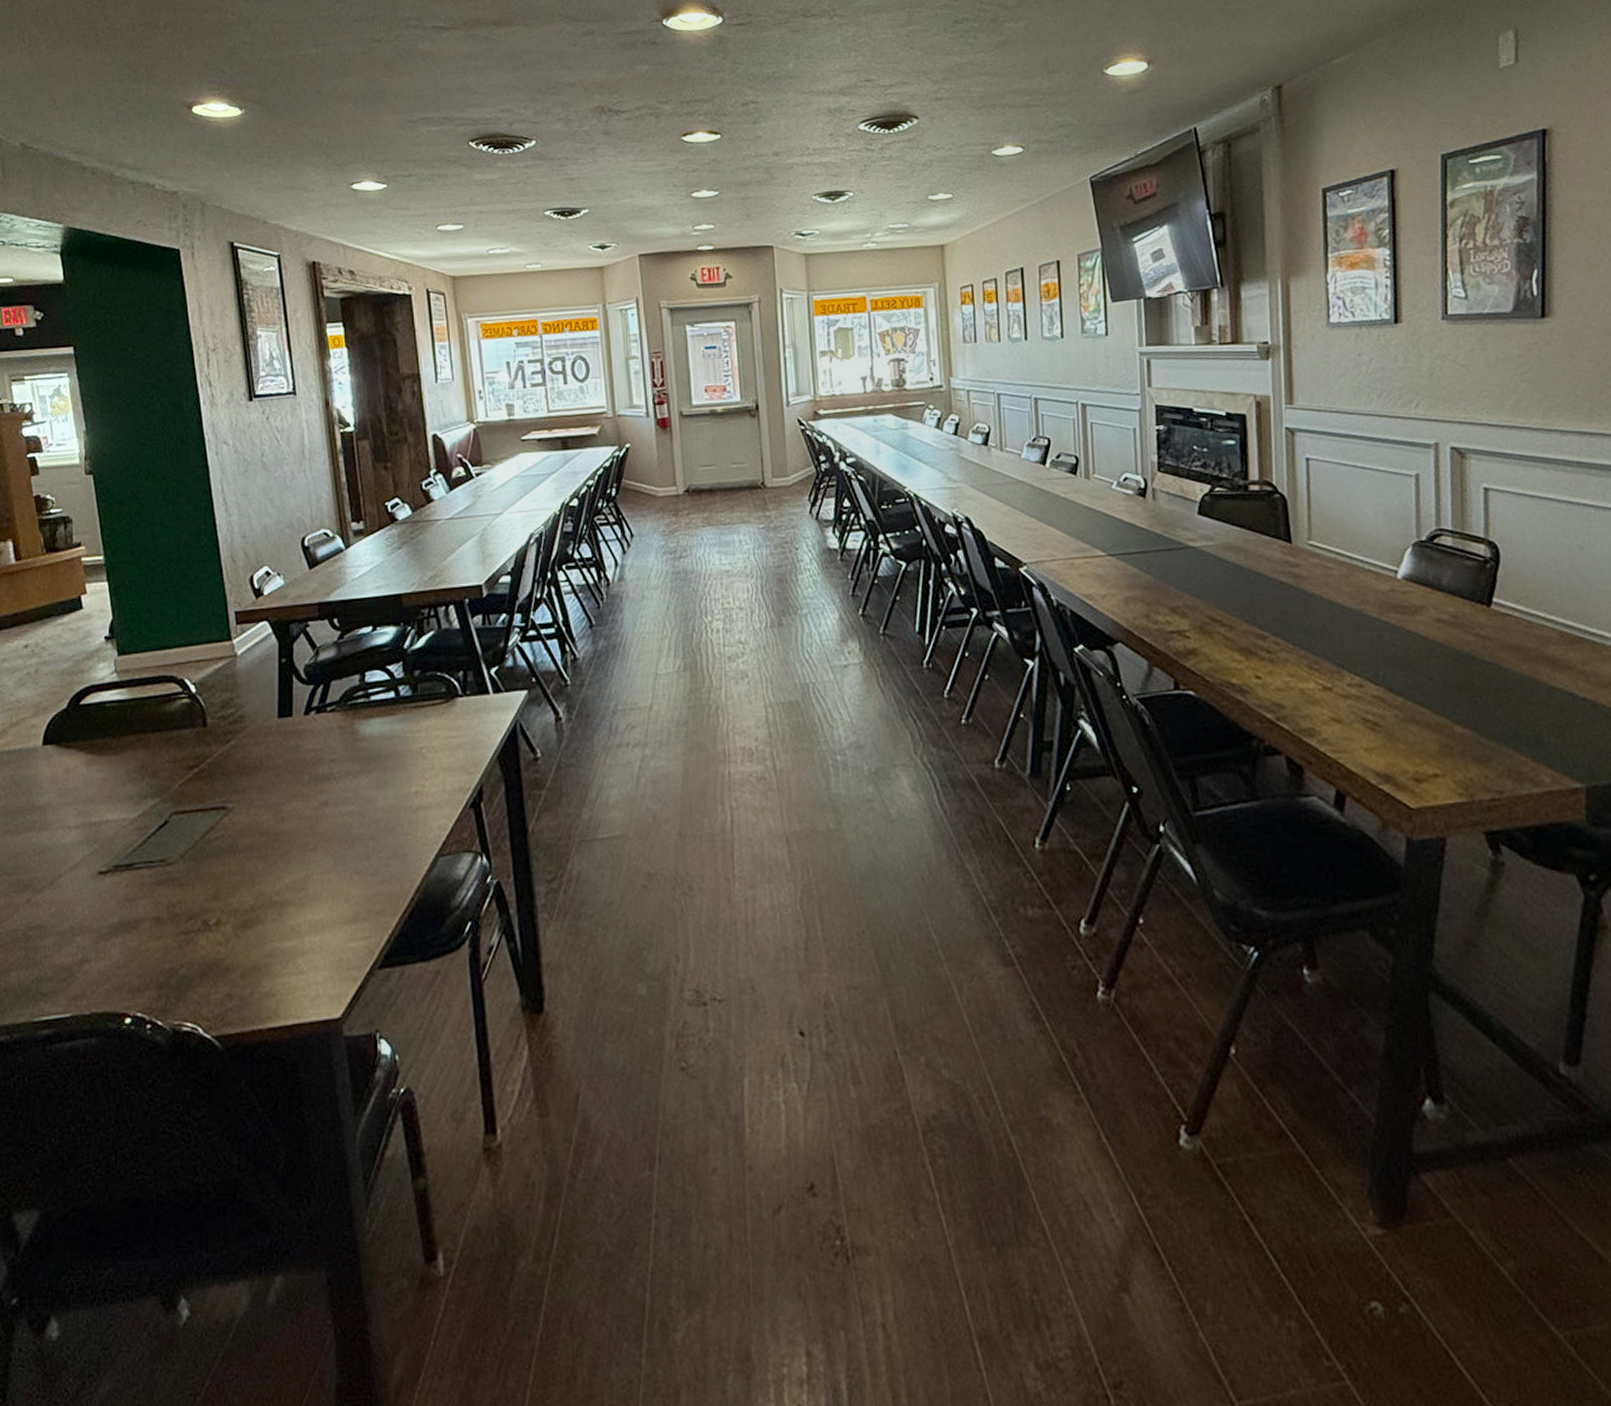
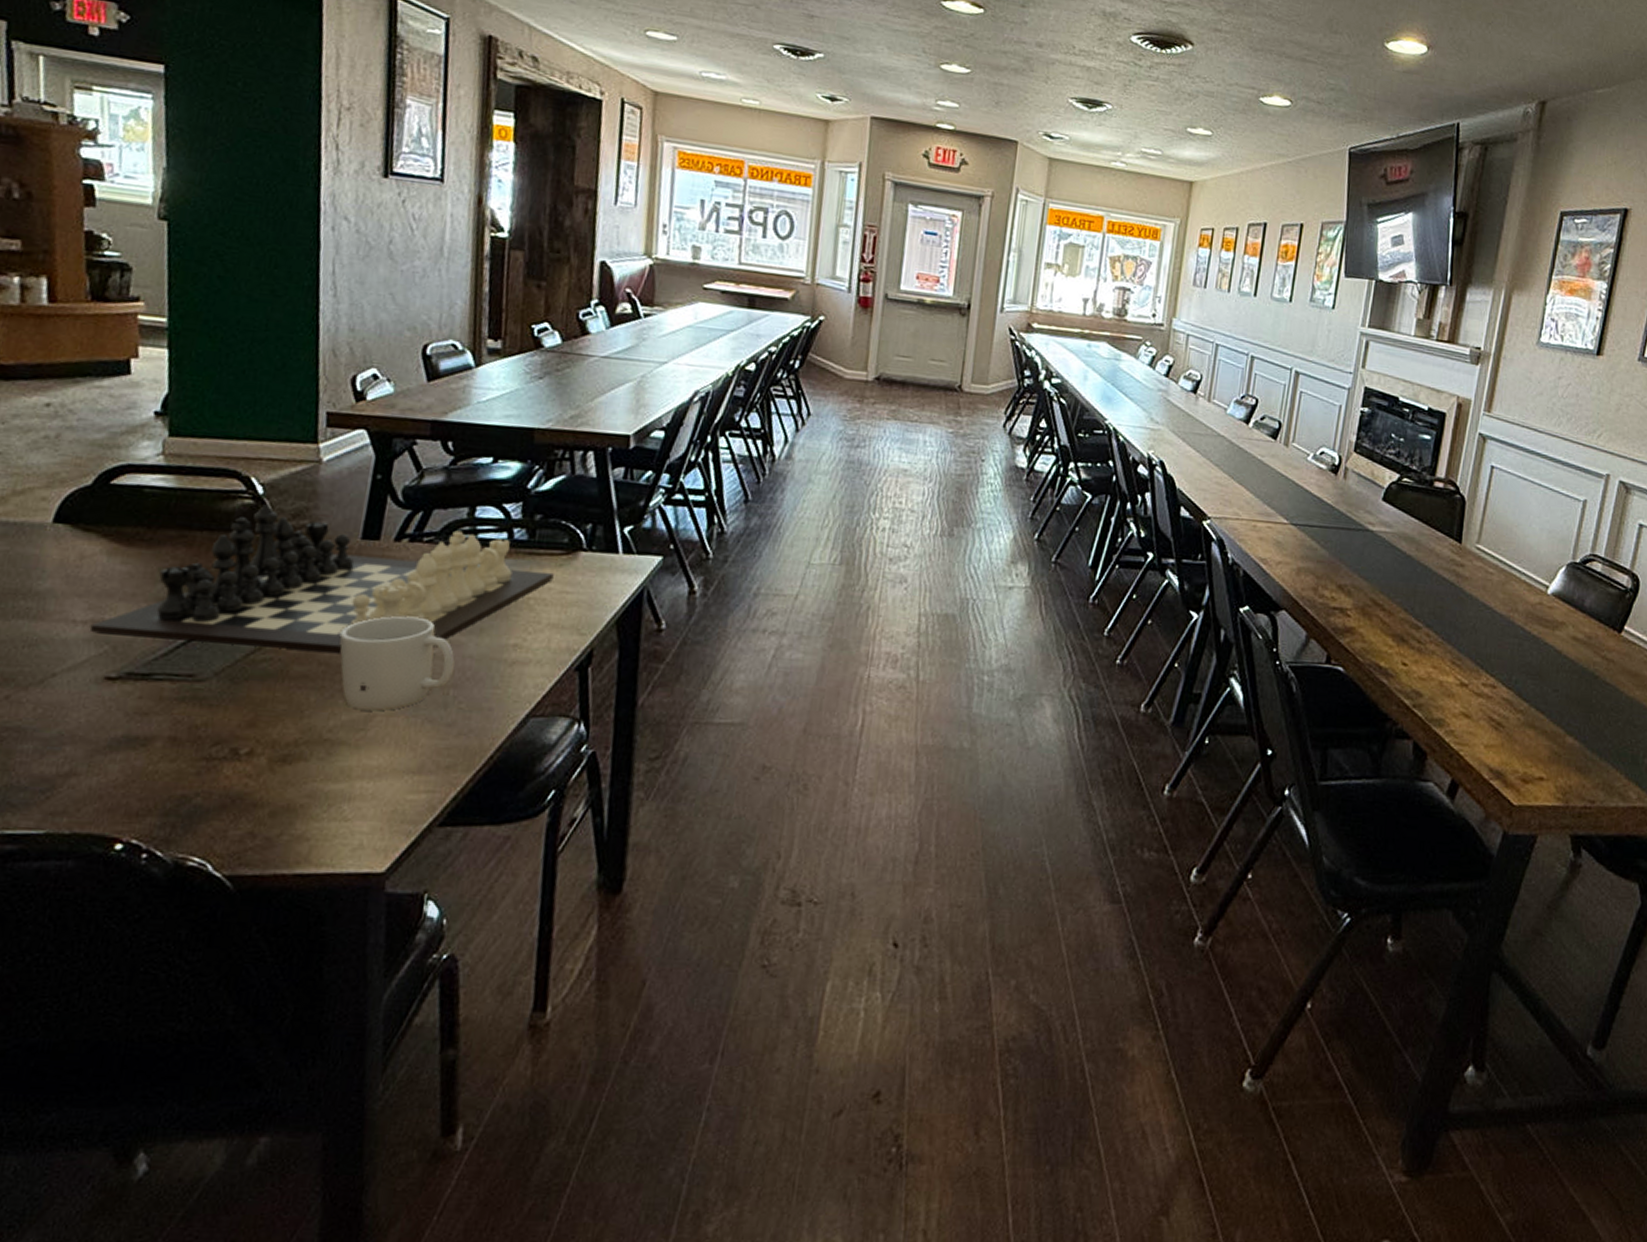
chessboard: none [81,696,438,835] -> present [90,504,554,653]
mug: none [273,779,369,872] -> present [338,615,455,712]

